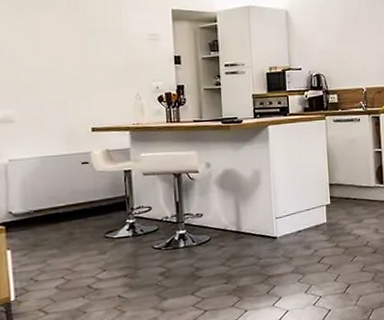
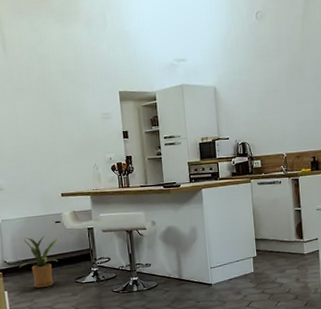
house plant: none [29,180,88,246] -> present [19,236,60,288]

